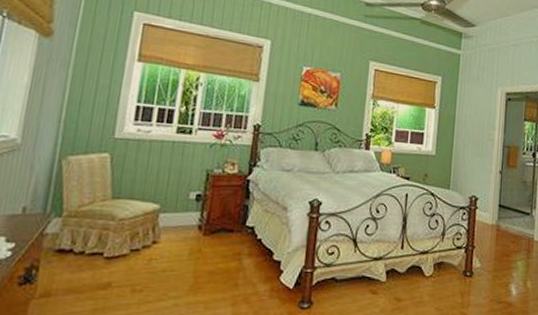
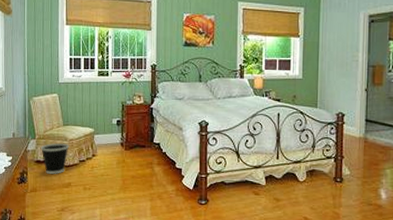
wastebasket: none [68,223,118,270] -> present [41,142,69,174]

